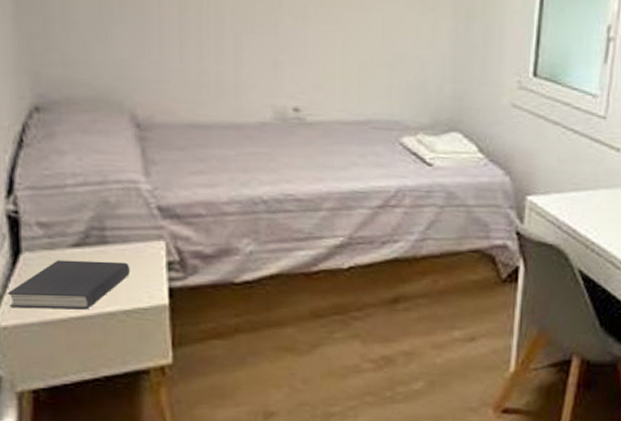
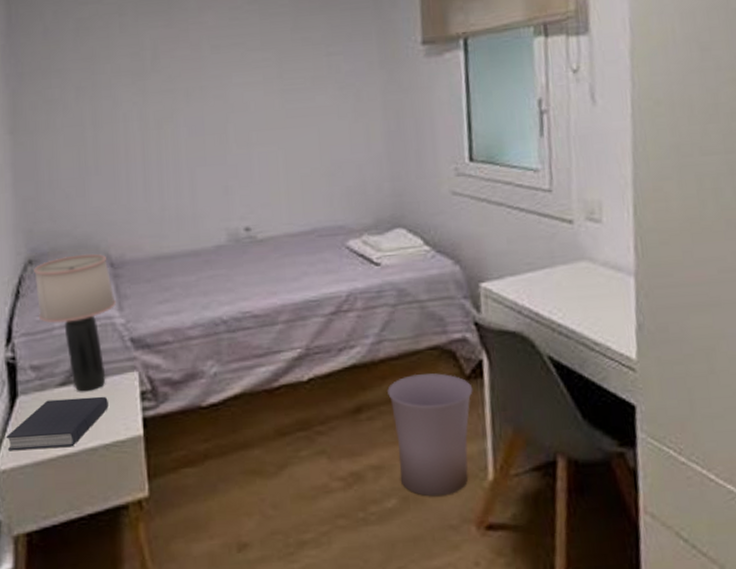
table lamp: none [41,108,143,255] -> present [34,253,117,391]
waste bin: none [426,273,507,382] -> present [387,373,473,497]

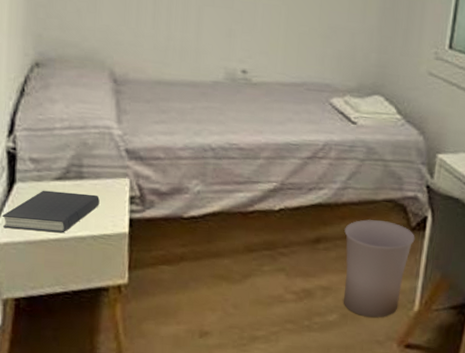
table lamp: present [34,253,117,391] -> none [40,65,116,188]

